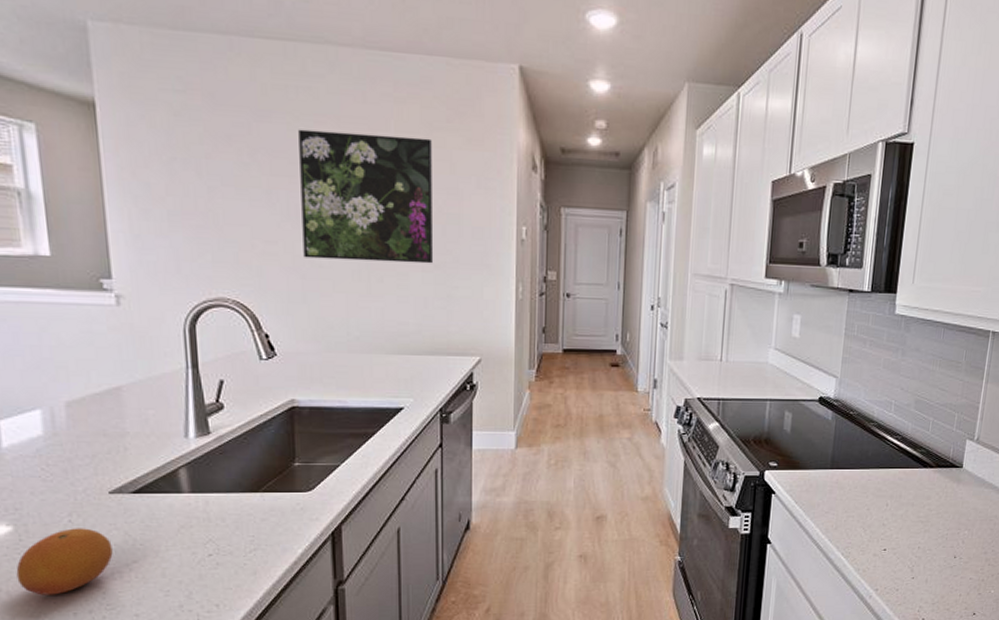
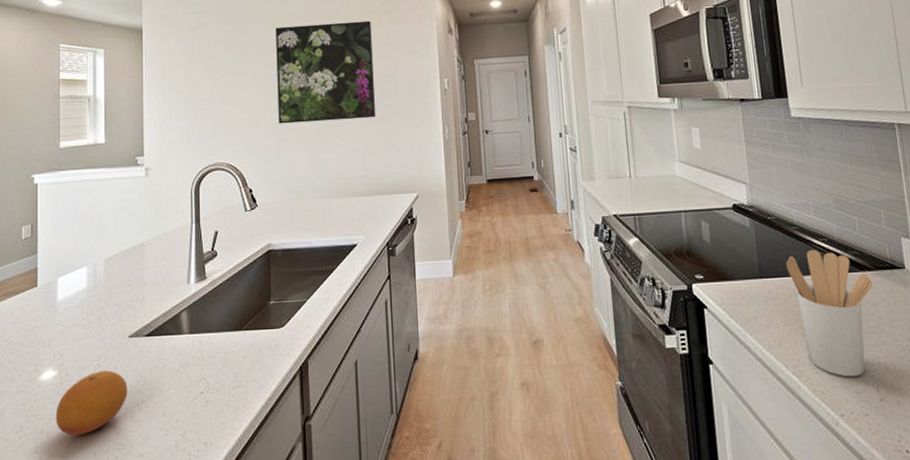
utensil holder: none [857,446,932,559] -> present [786,250,873,378]

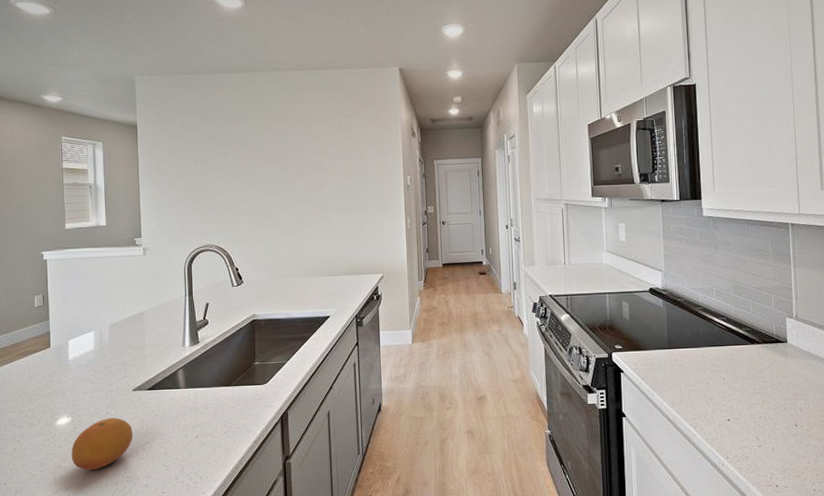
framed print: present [276,20,376,124] -> none [258,123,347,212]
utensil holder: present [786,250,873,378] -> none [691,327,761,429]

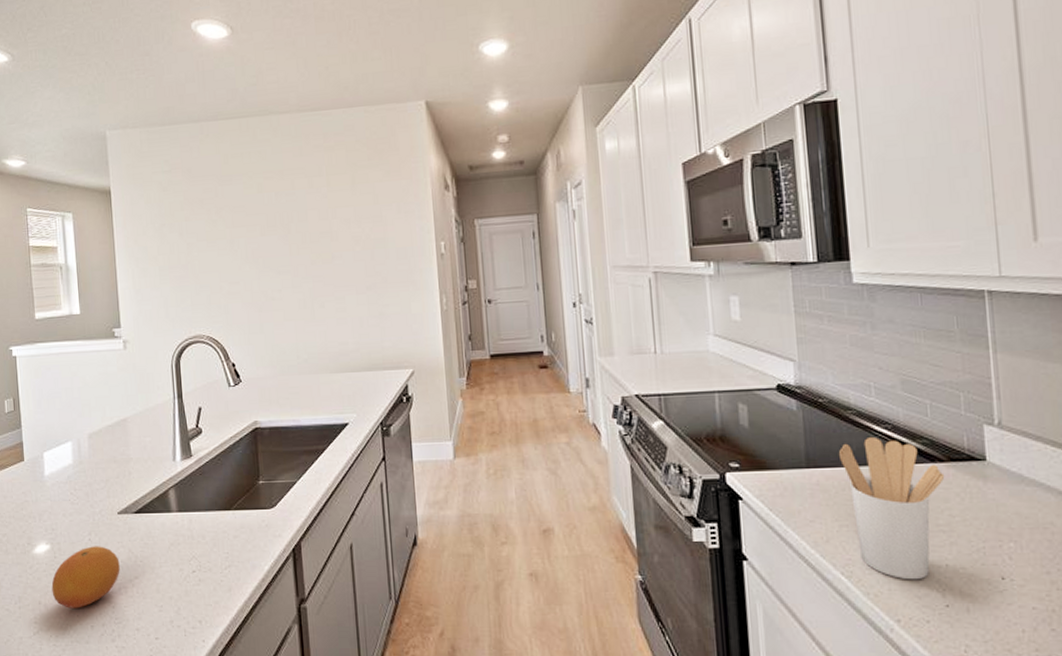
utensil holder: none [691,327,761,429] -> present [839,437,945,580]

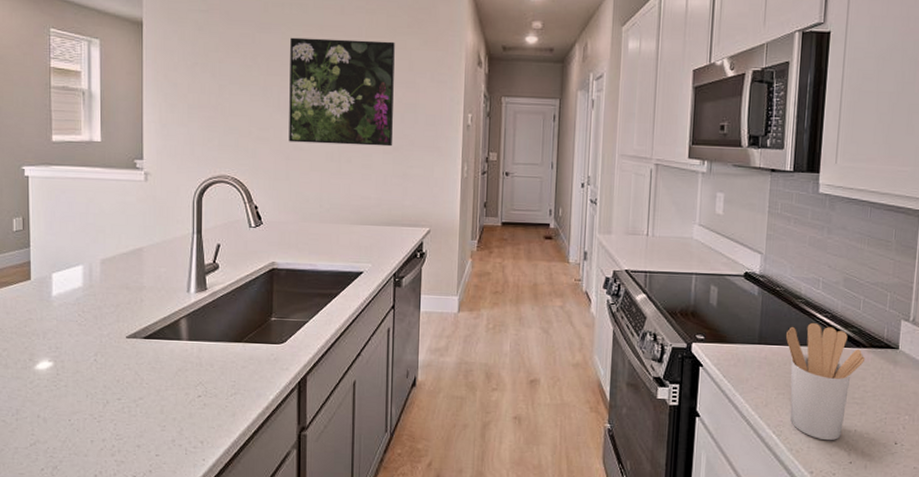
fruit: present [51,546,120,608] -> none [52,366,125,424]
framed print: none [252,176,366,294] -> present [289,37,395,147]

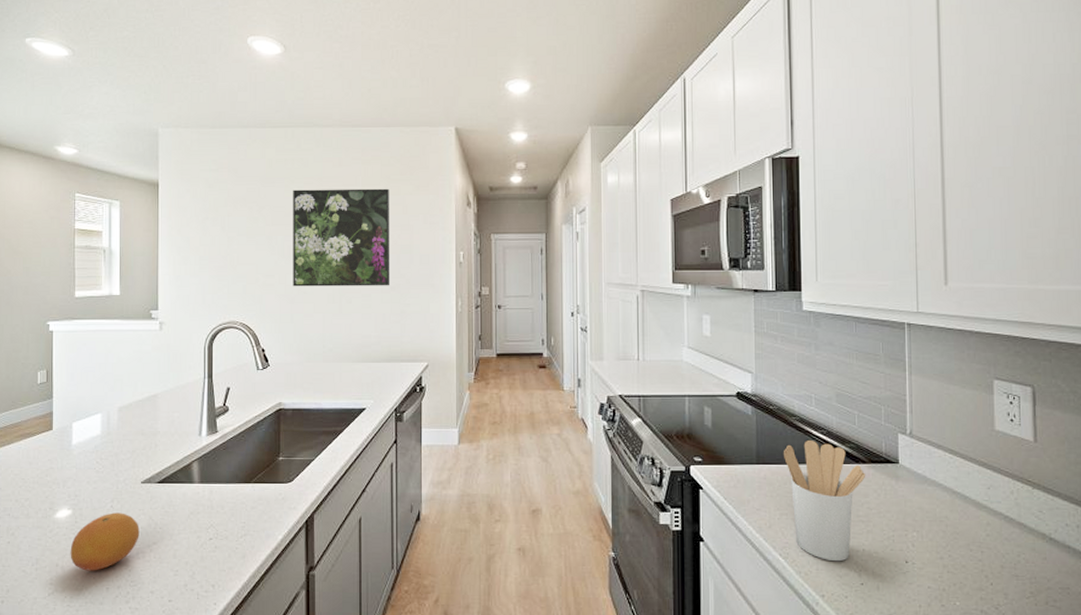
fruit: none [52,366,125,424] -> present [70,512,139,571]

